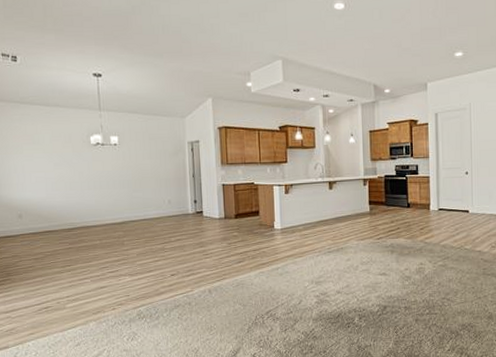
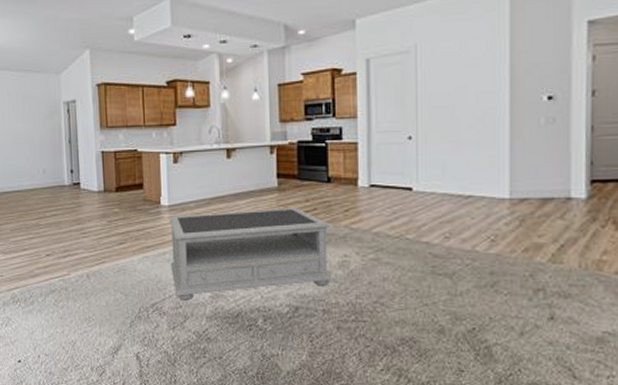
coffee table: none [281,228,412,307] -> present [168,208,332,300]

